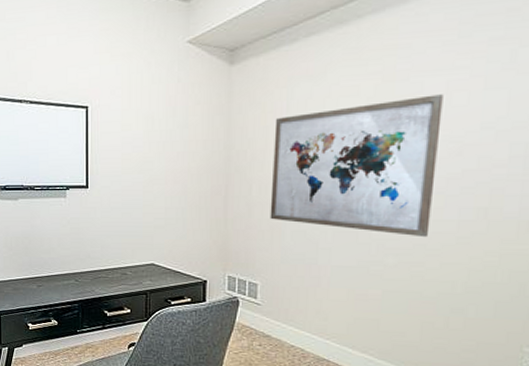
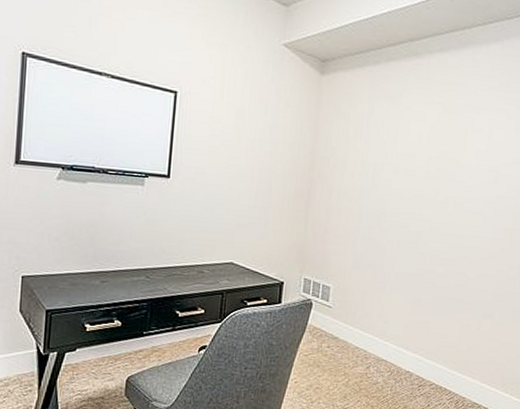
wall art: present [270,94,444,238] -> none [345,129,487,251]

